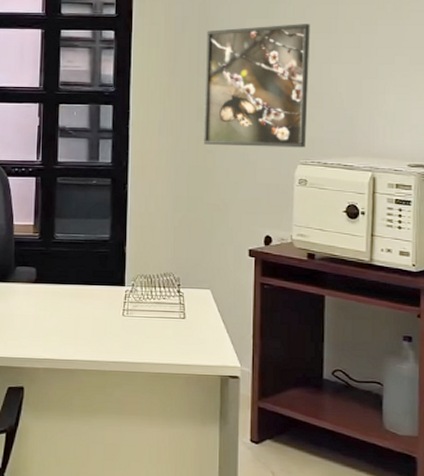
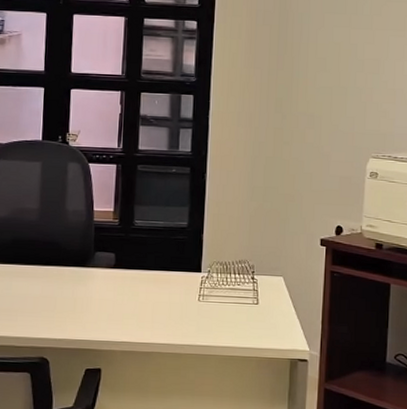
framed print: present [203,24,310,148] -> none [280,20,386,142]

